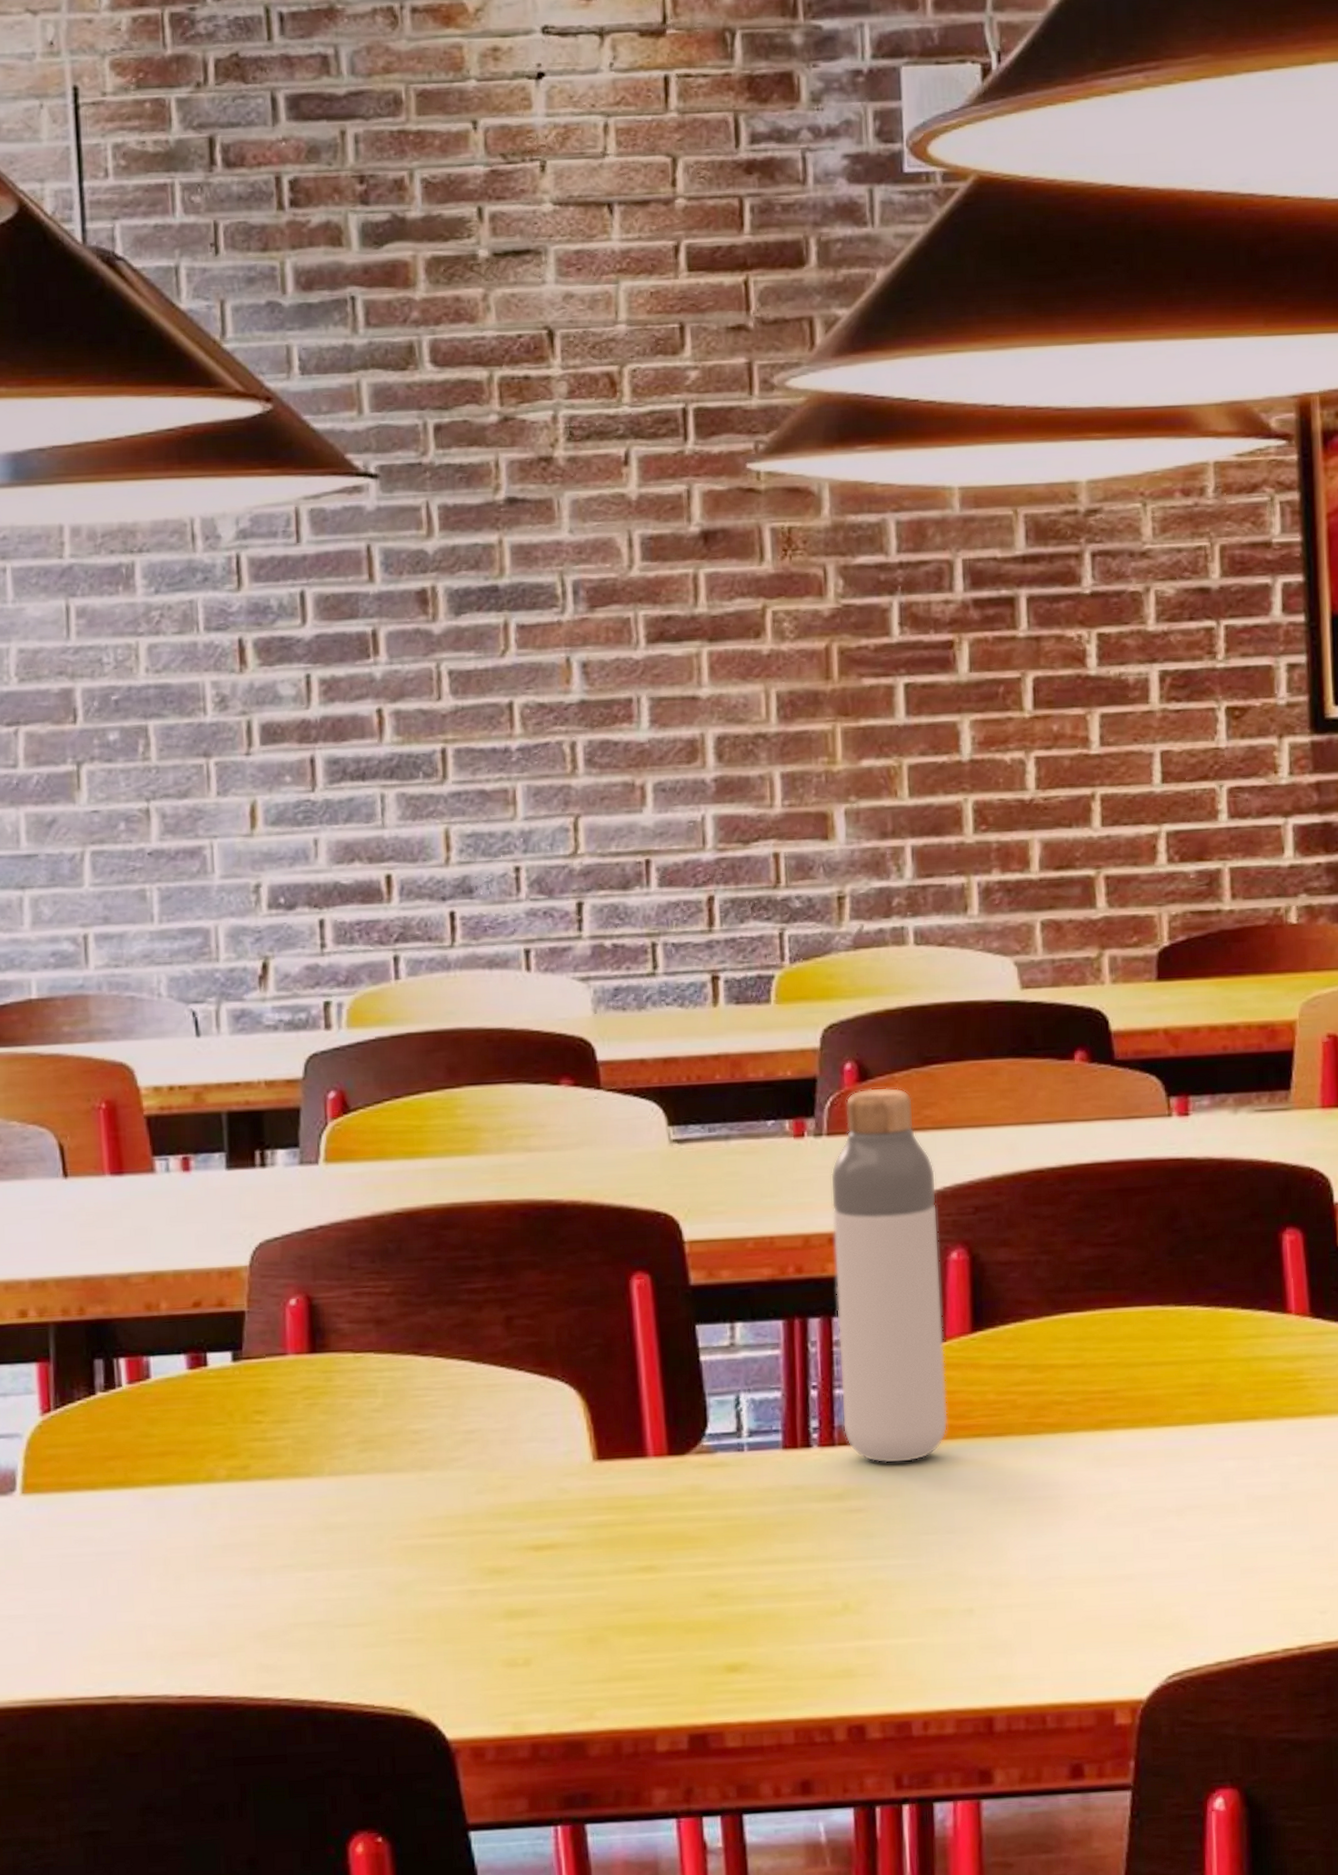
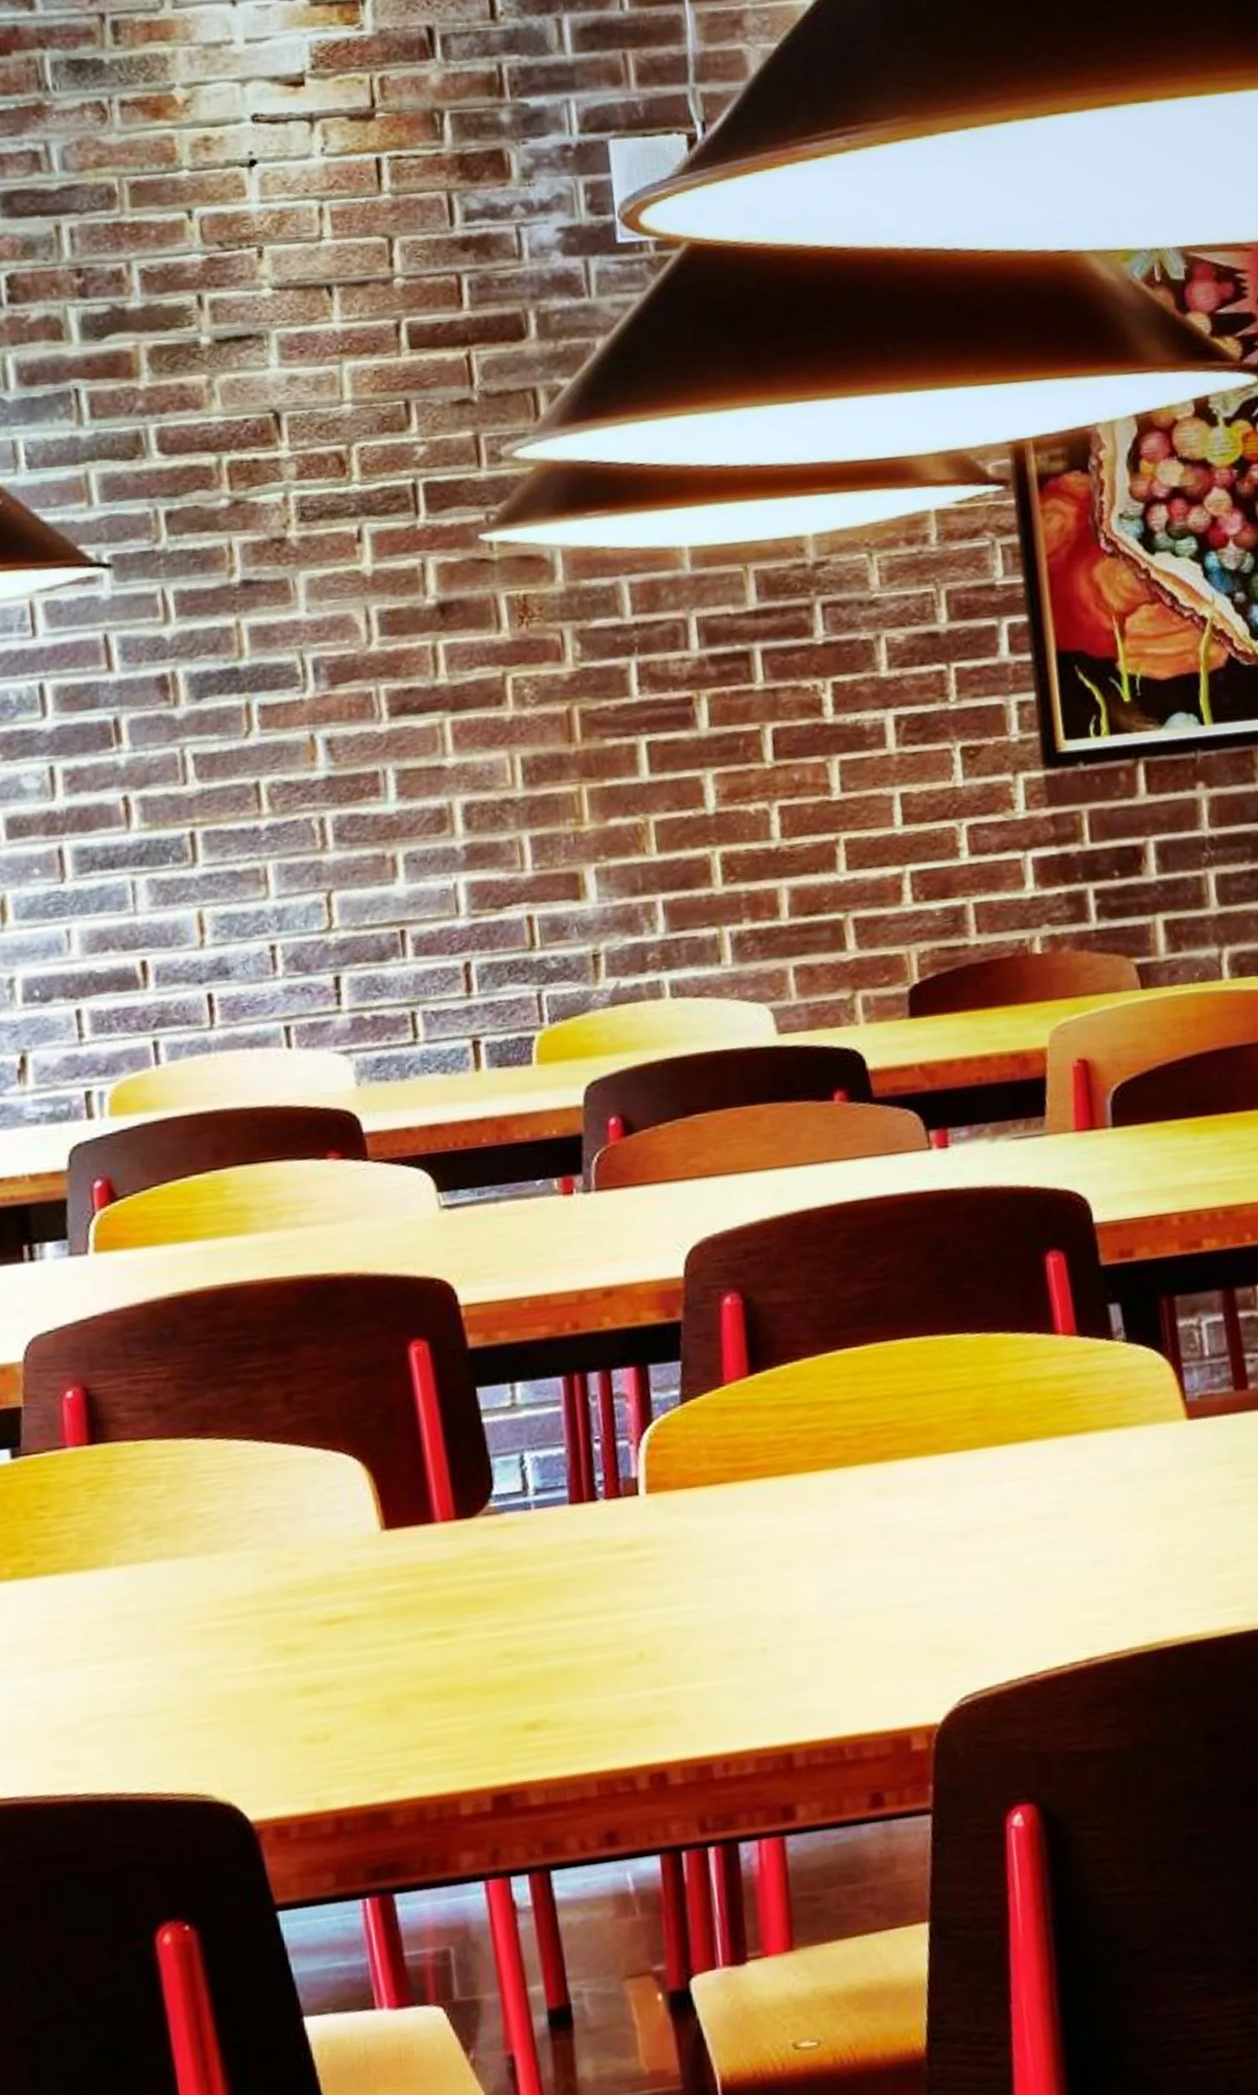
bottle: present [830,1087,948,1464] -> none [601,1139,731,1511]

